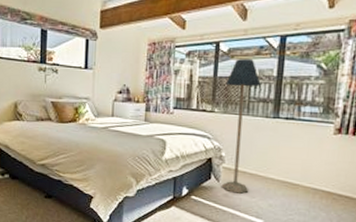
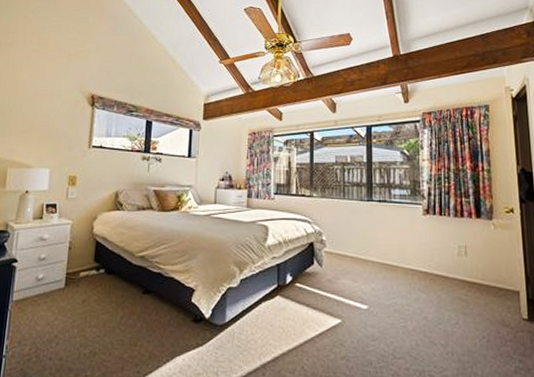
floor lamp: present [221,58,261,194] -> none [321,146,353,278]

